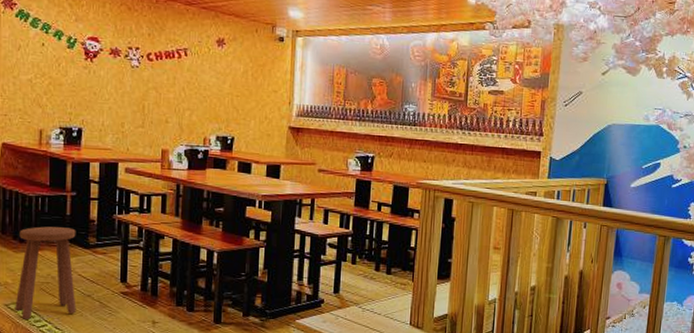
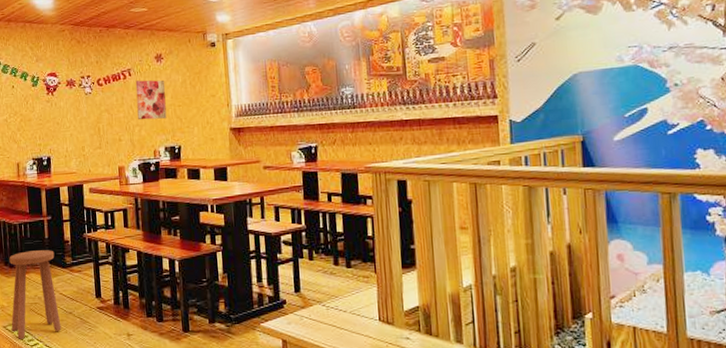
wall art: none [190,62,225,107] -> present [135,80,167,120]

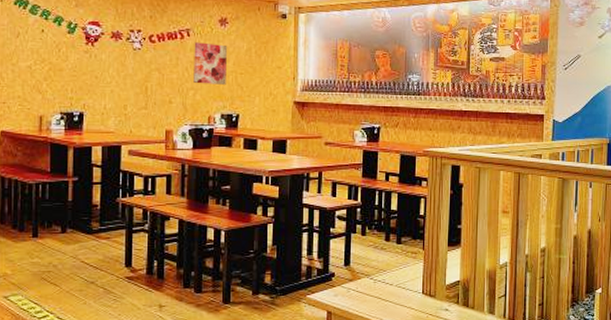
stool: present [9,250,62,339] -> none [14,214,79,311]

